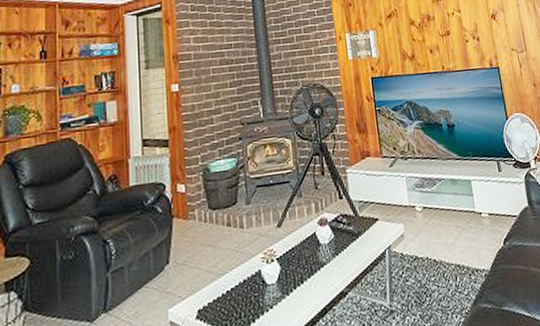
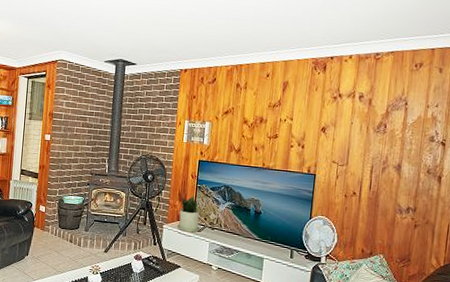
planter: none [359,123,391,172] -> present [176,196,200,233]

